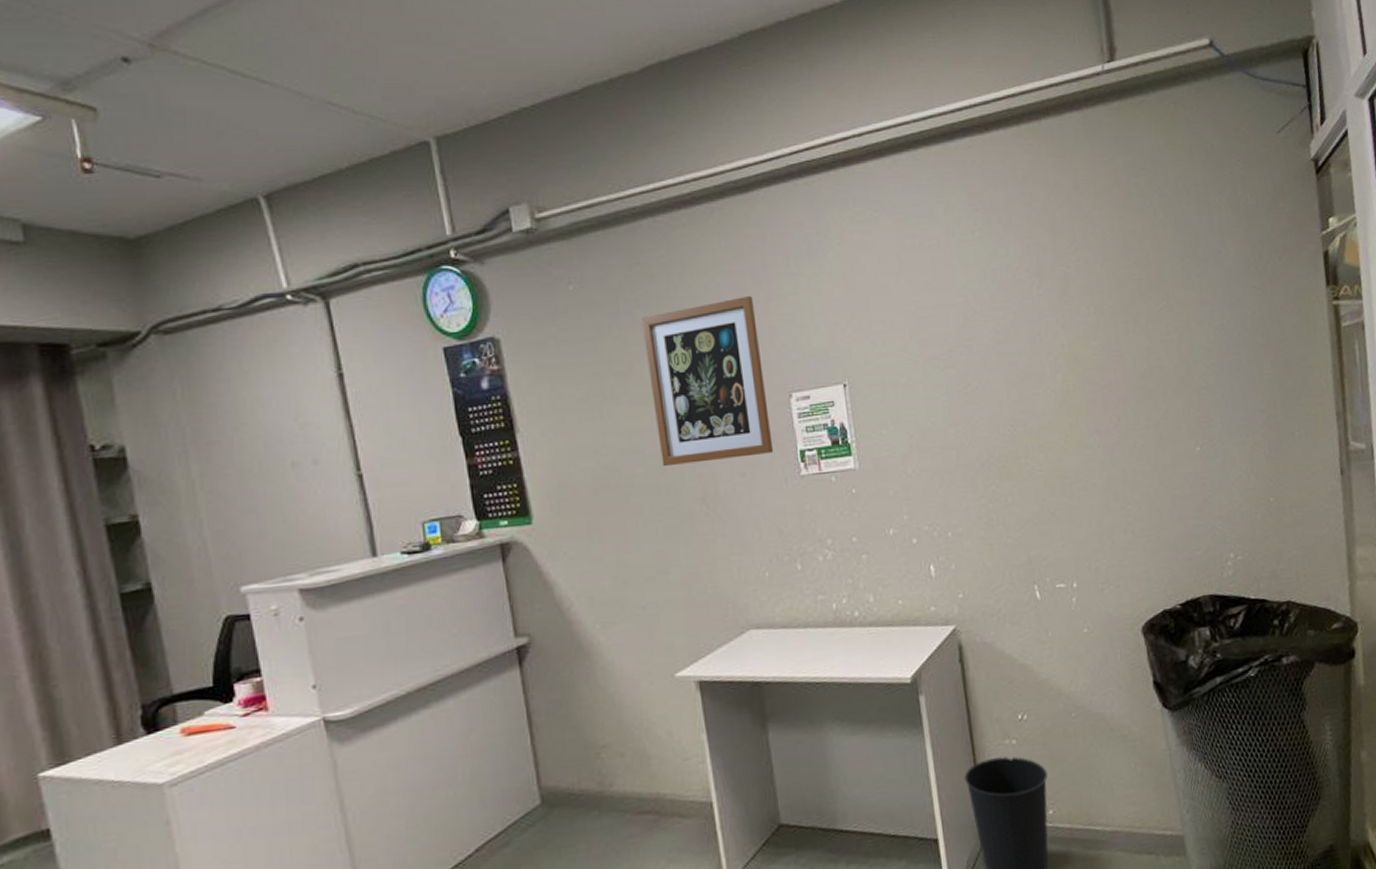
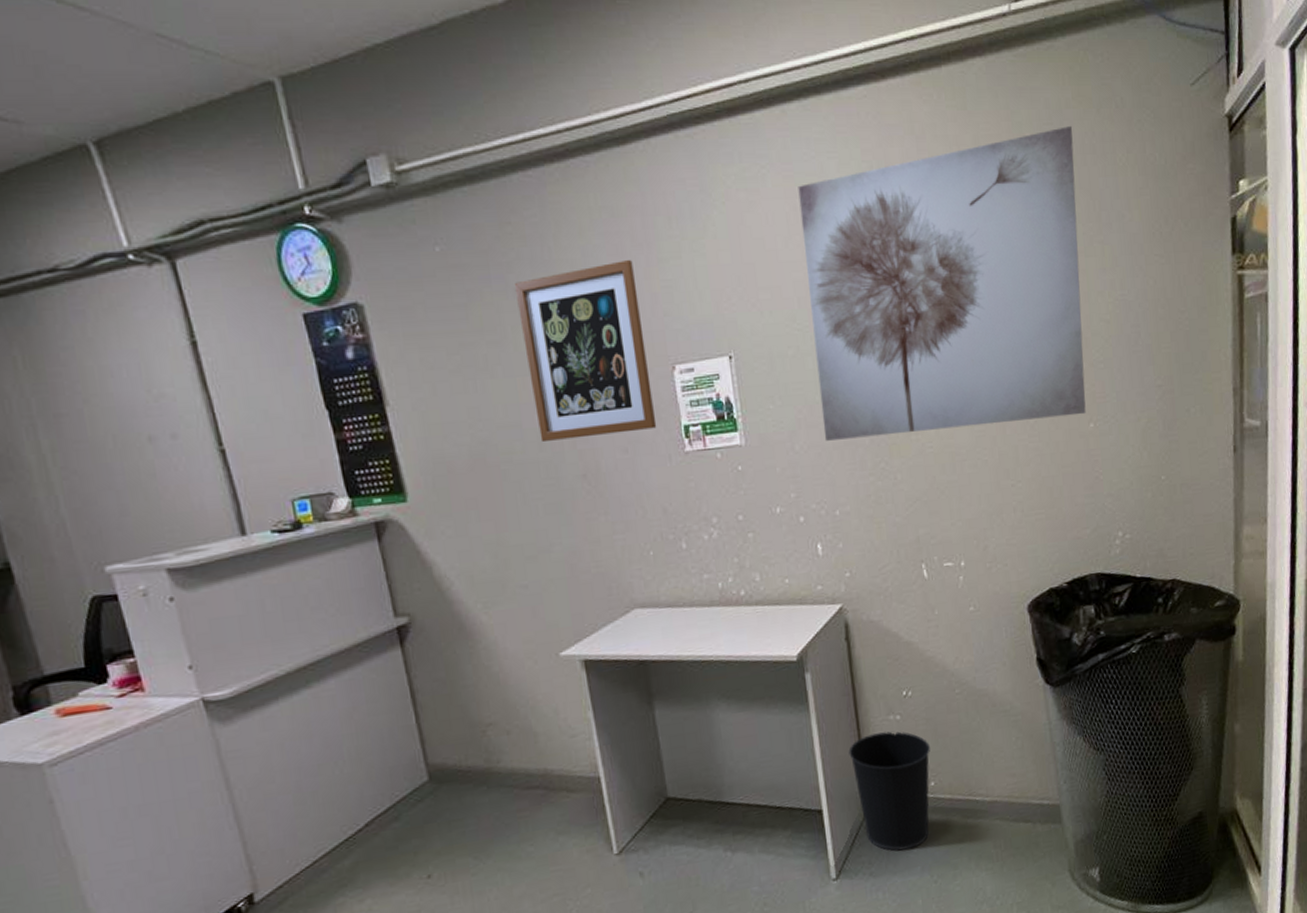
wall art: none [908,171,1192,465] -> present [798,126,1086,441]

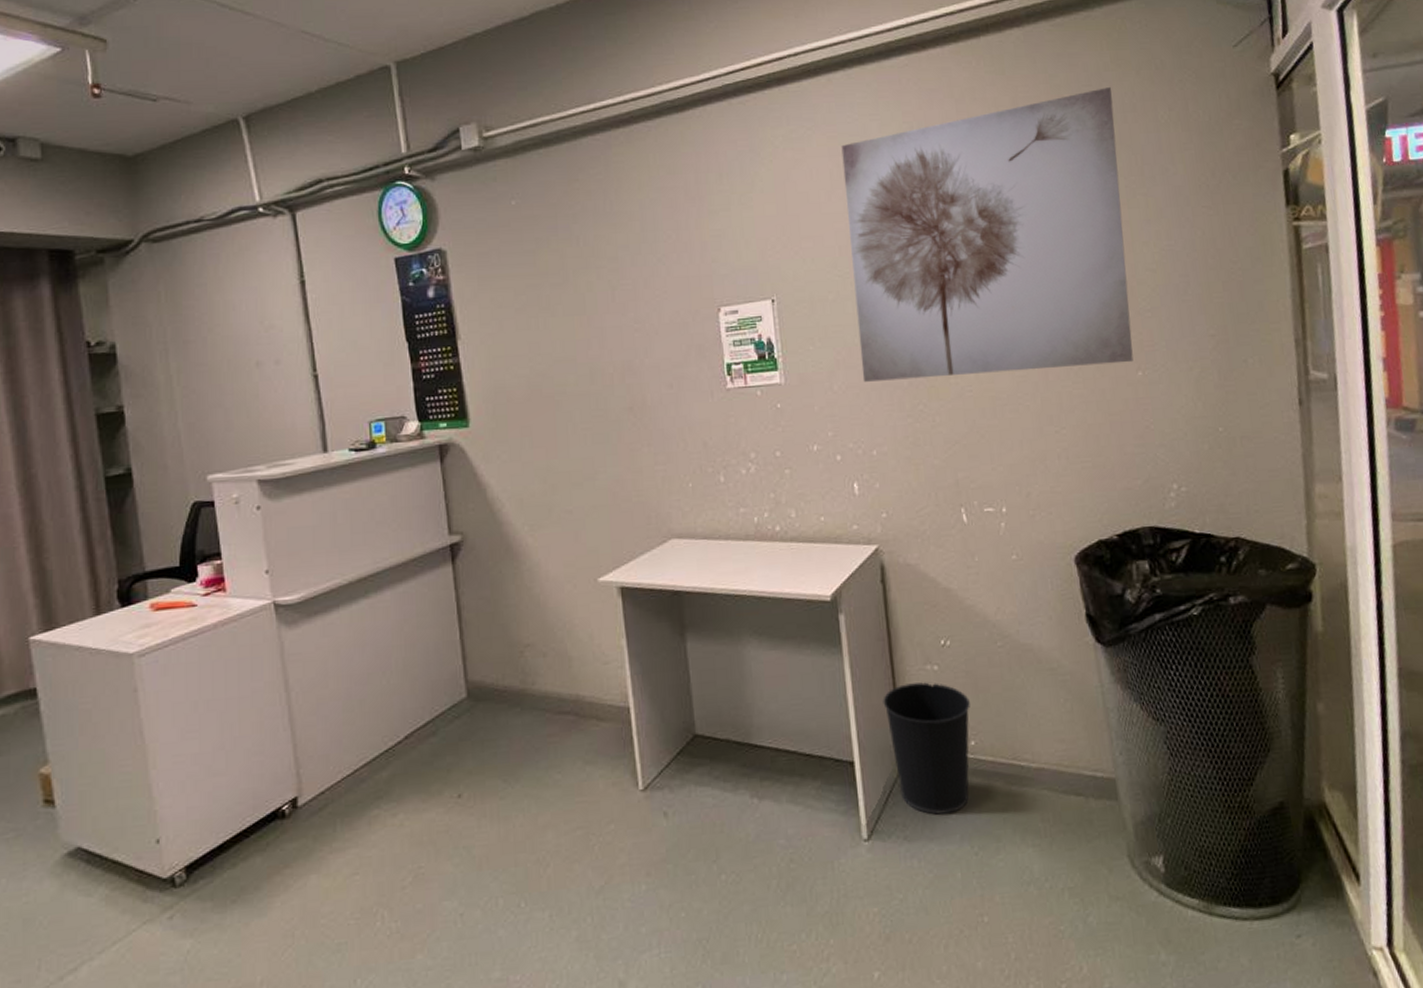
wall art: present [514,260,657,441] -> none [577,212,701,375]

